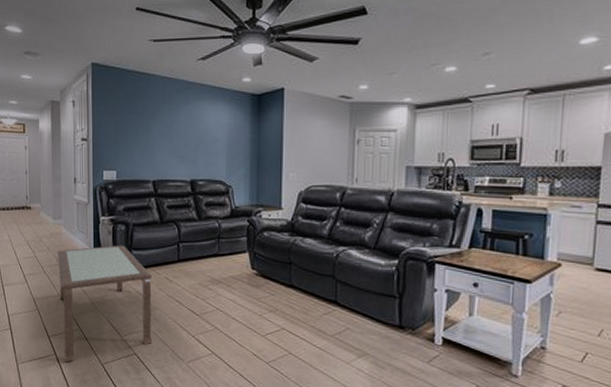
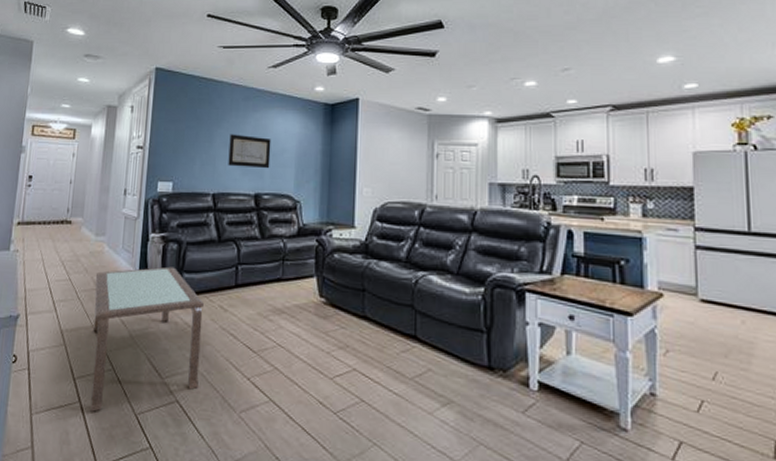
wall art: none [165,125,203,157] -> present [228,134,271,169]

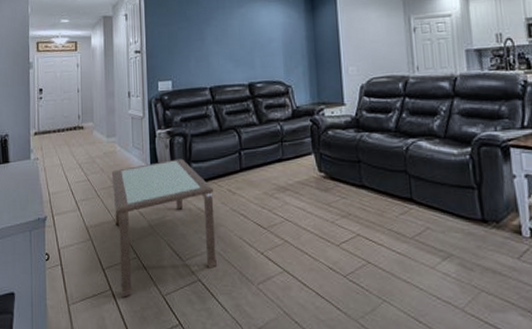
wall art: present [228,134,271,169] -> none [219,29,260,61]

